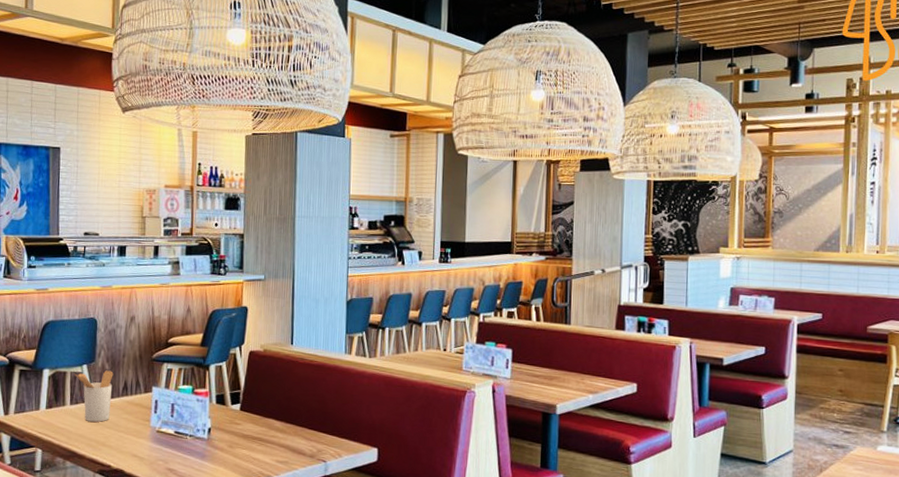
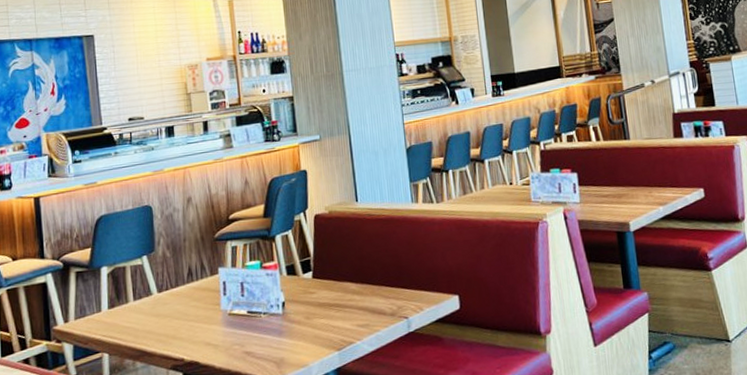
utensil holder: present [74,370,114,422] -> none [134,258,177,315]

